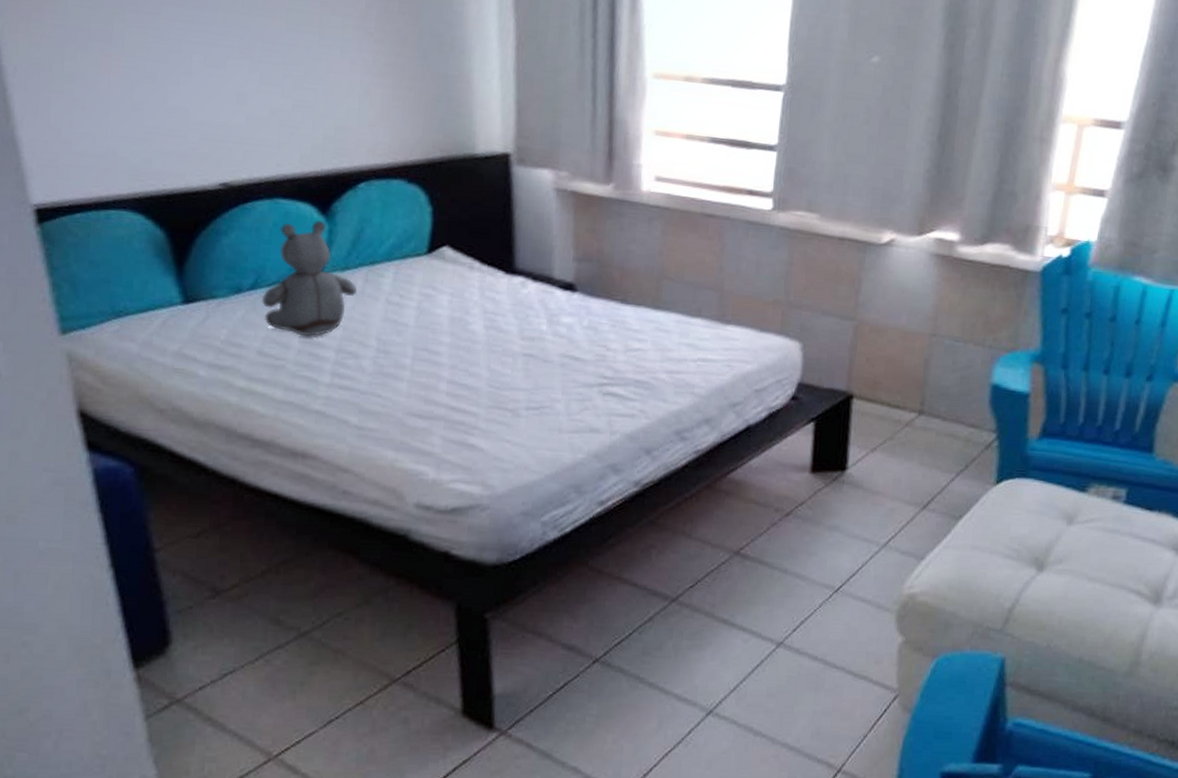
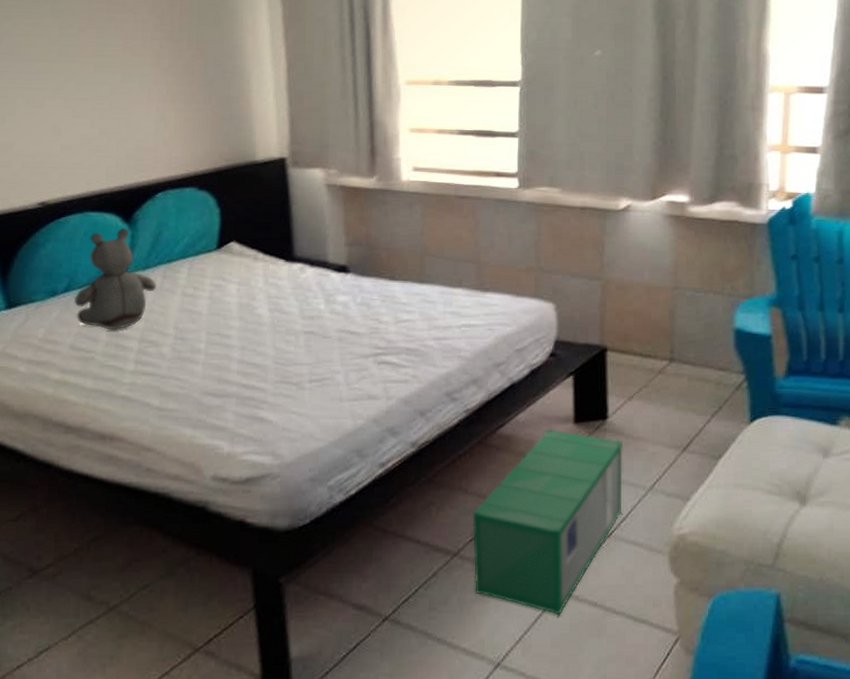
storage bin: none [691,476,860,667] -> present [472,428,622,615]

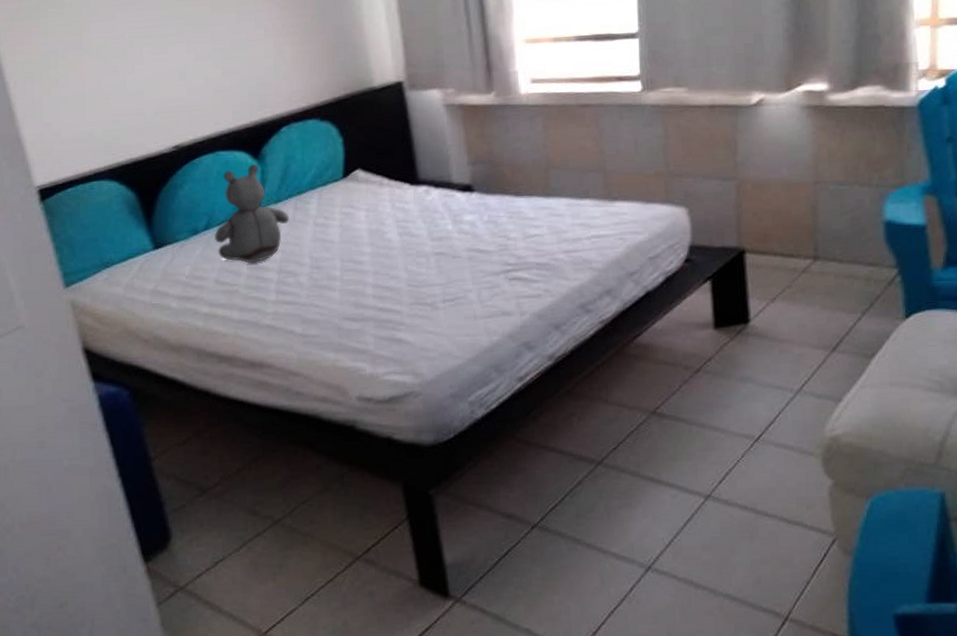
storage bin: present [472,428,622,615] -> none [614,335,769,519]

